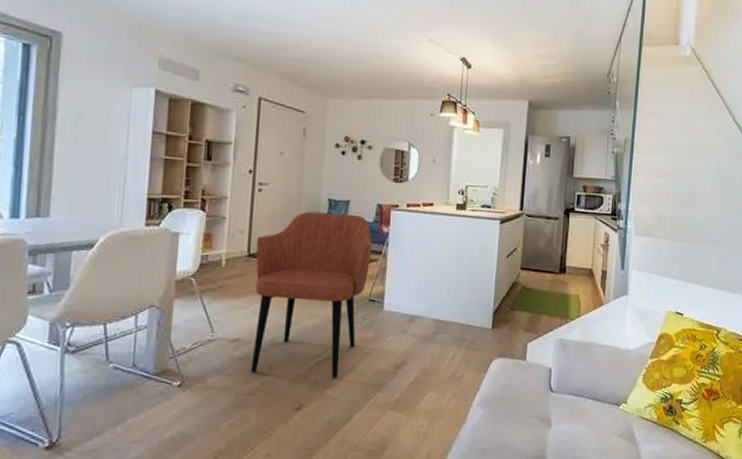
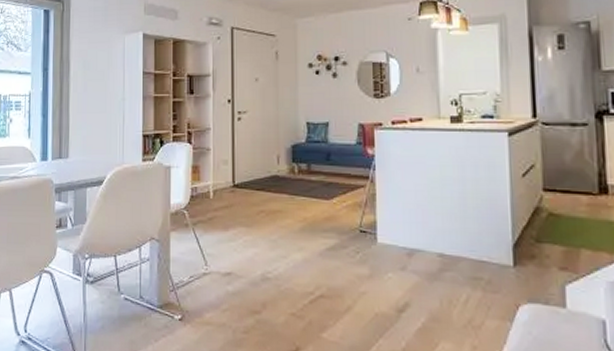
armchair: present [251,211,372,378] -> none [239,137,357,320]

